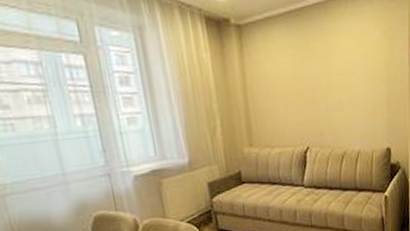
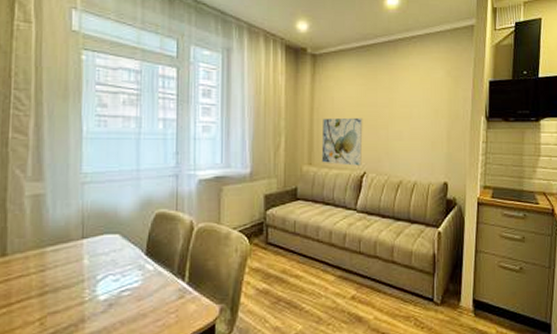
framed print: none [258,90,304,143] -> present [321,117,363,166]

